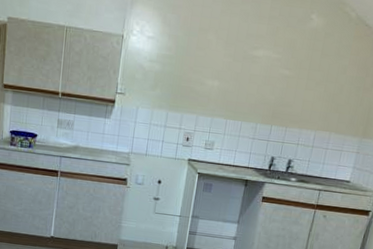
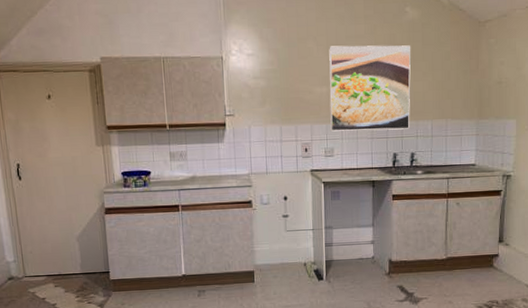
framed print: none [214,41,309,136] -> present [329,45,411,132]

